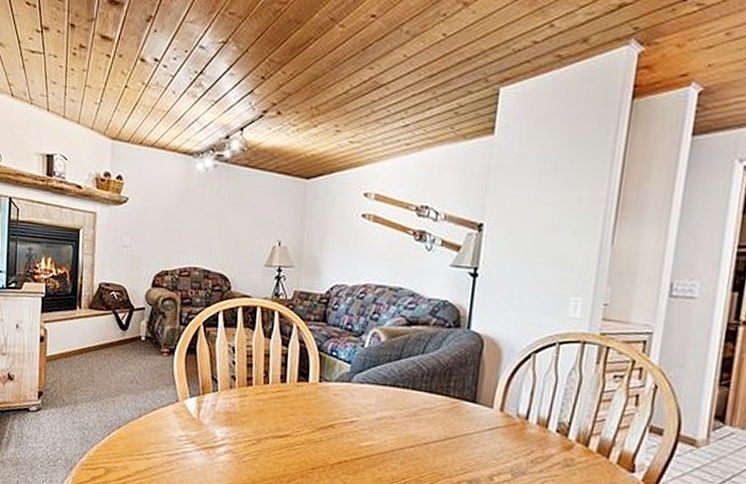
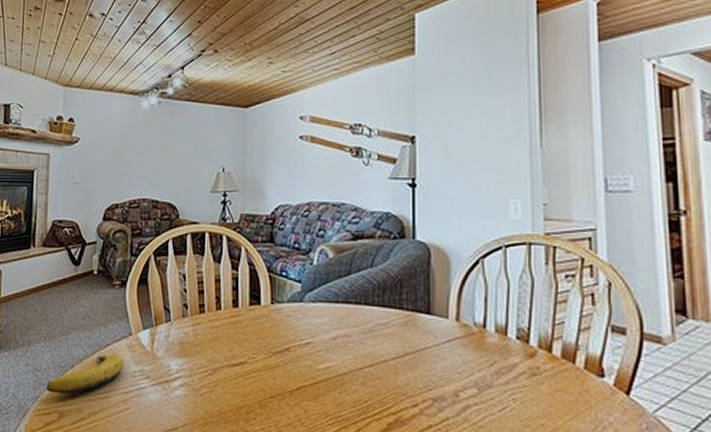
banana: none [93,417,171,453] -> present [46,353,124,395]

